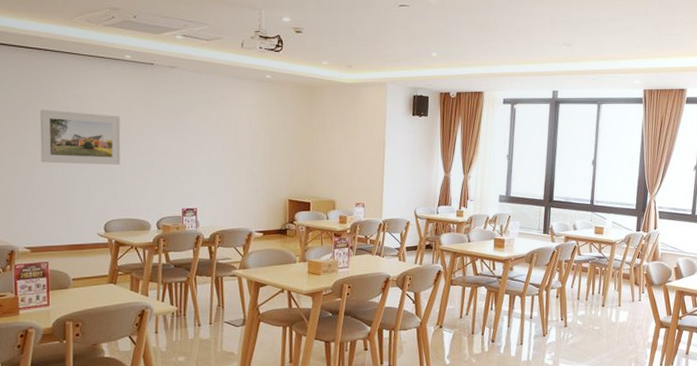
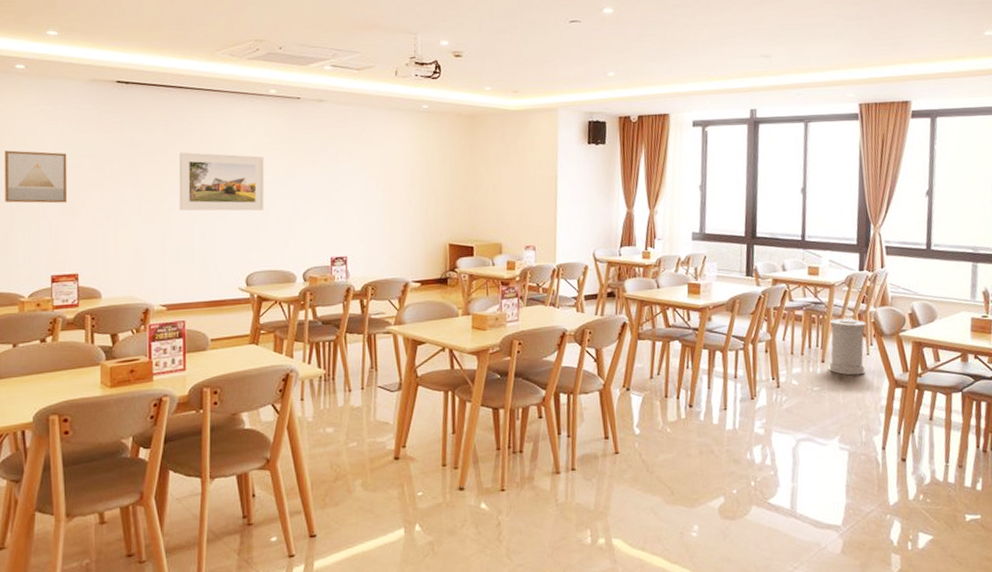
trash can: none [608,270,640,318] -> present [829,318,866,375]

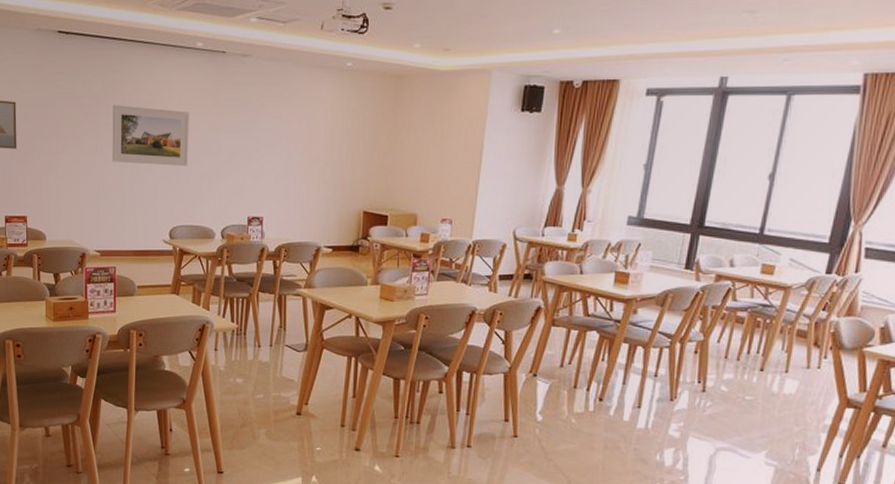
trash can: present [829,318,866,375] -> none [768,324,823,389]

